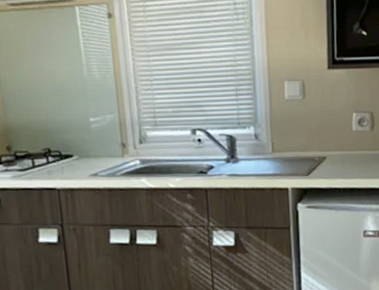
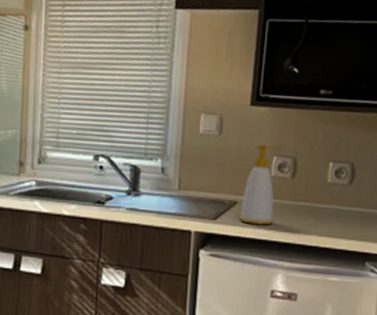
soap bottle: none [329,103,359,176] -> present [239,145,281,225]

